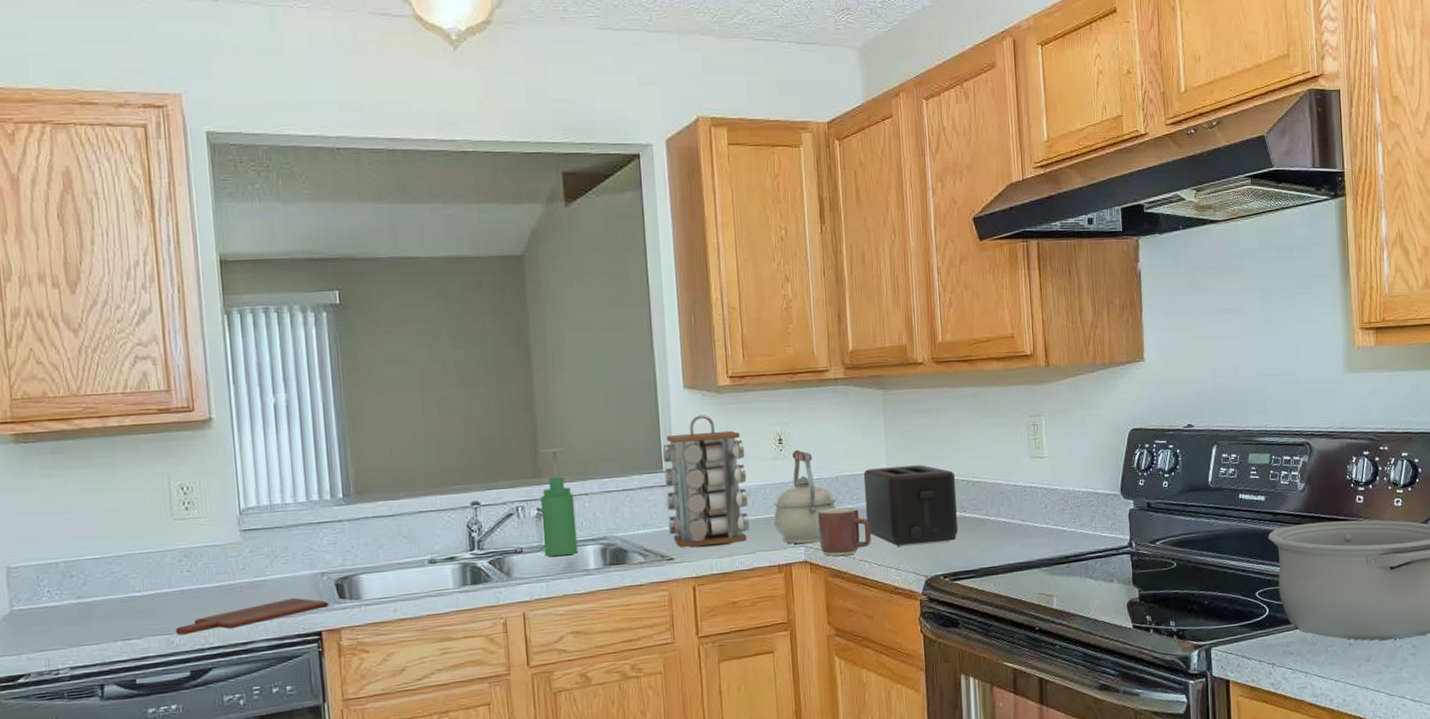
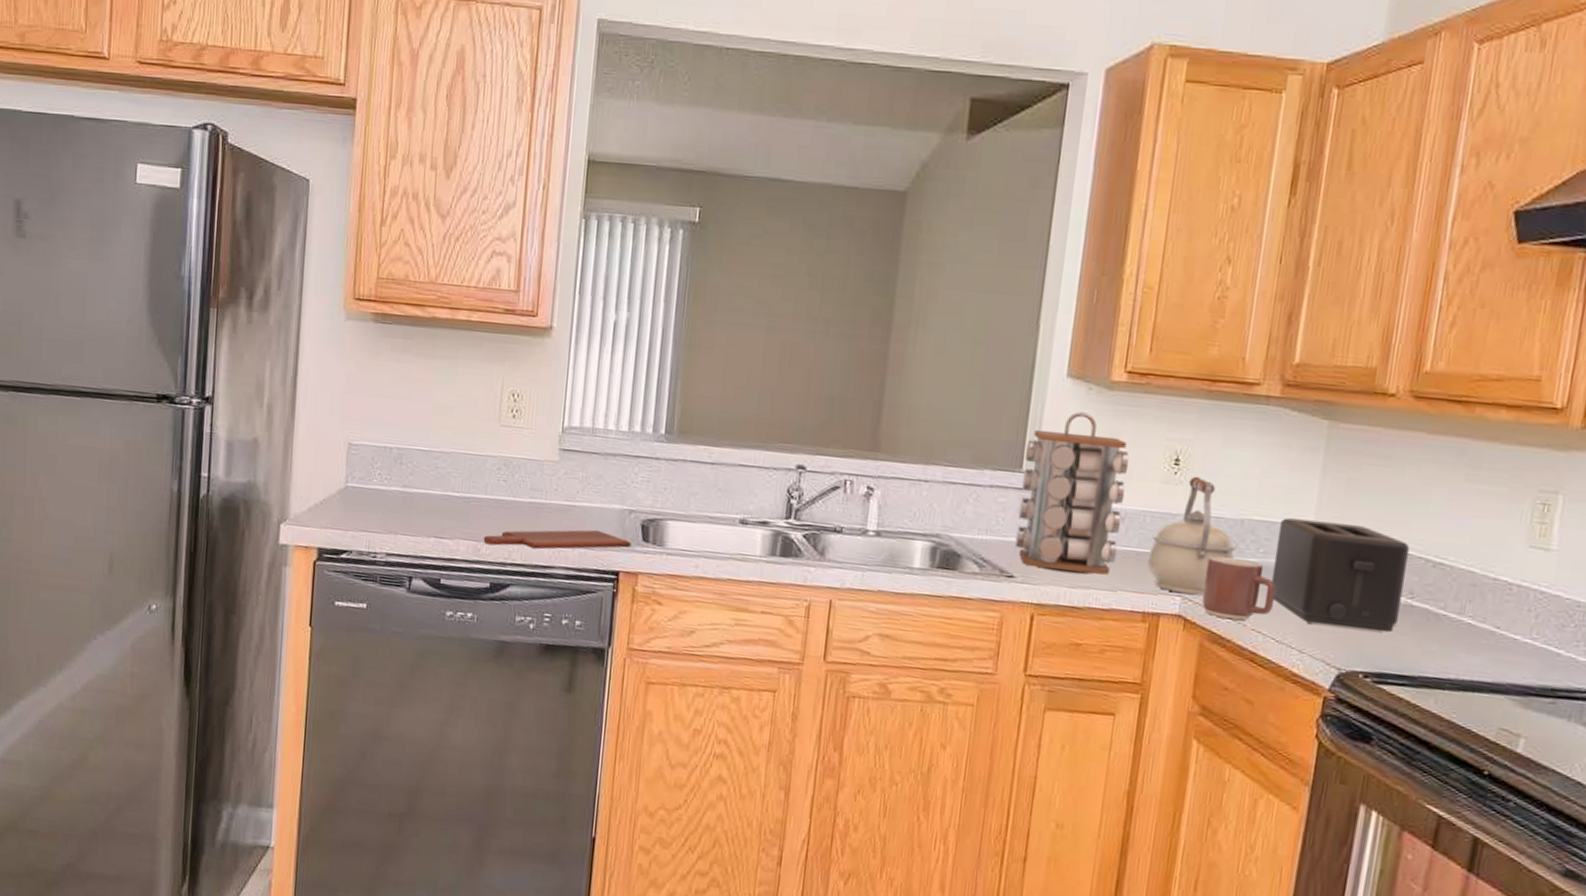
soap dispenser: present [540,449,578,557] -> none [866,421,913,547]

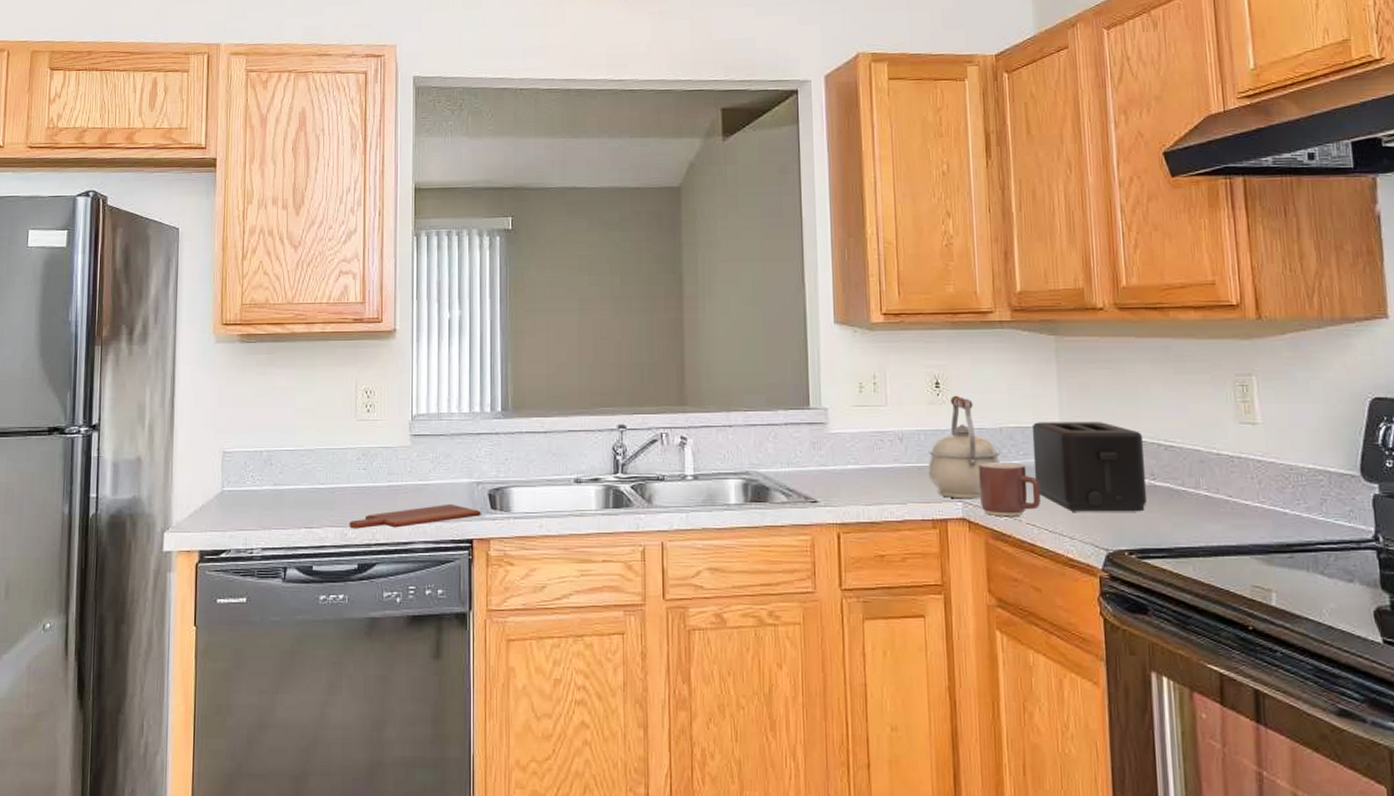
spice rack: present [1014,412,1130,575] -> none [811,352,902,493]

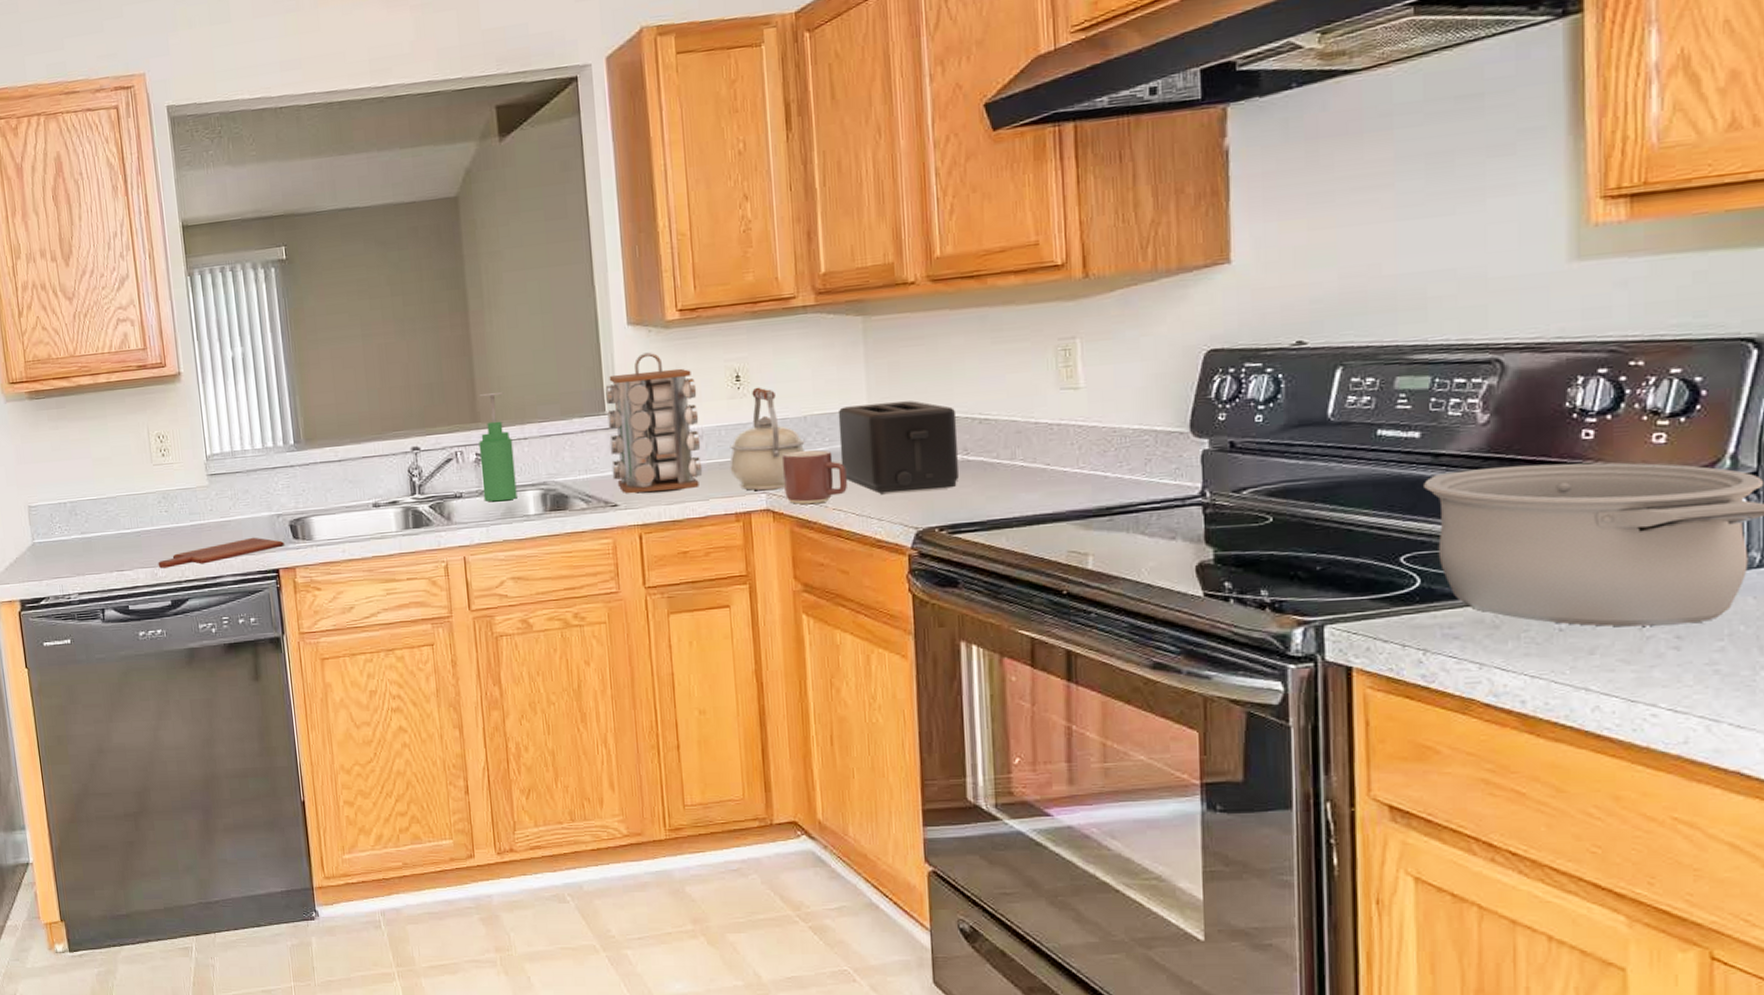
soap dispenser: none [684,378,719,488] -> present [478,392,517,502]
spice rack: none [811,352,902,493] -> present [605,352,703,494]

